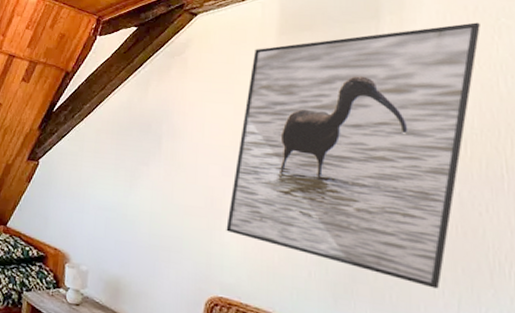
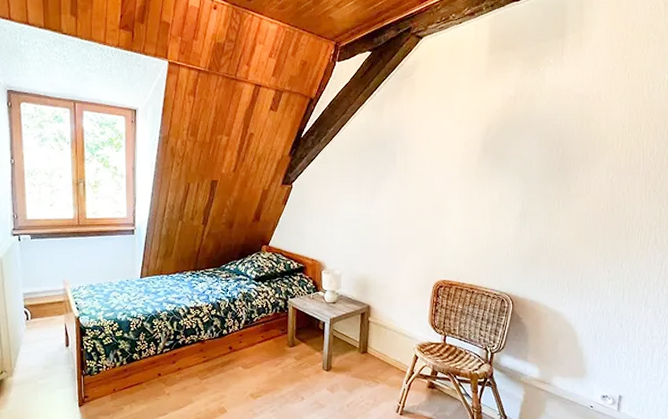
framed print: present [226,22,480,289] -> none [448,38,635,252]

